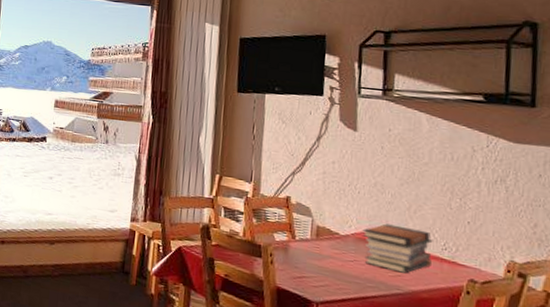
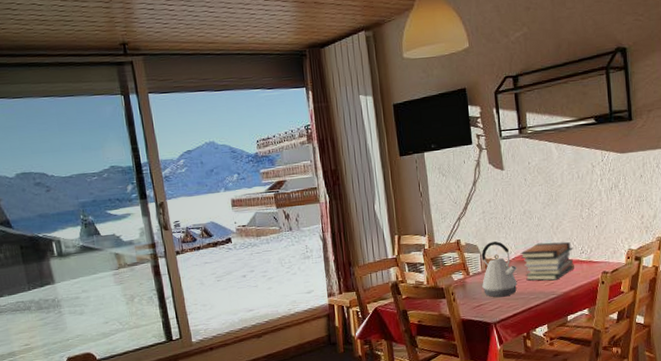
kettle: none [308,208,356,276] -> present [481,241,518,298]

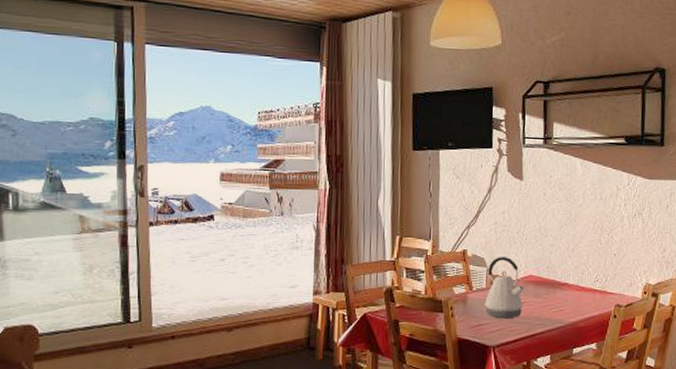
book stack: present [520,241,574,281] -> none [530,264,587,307]

